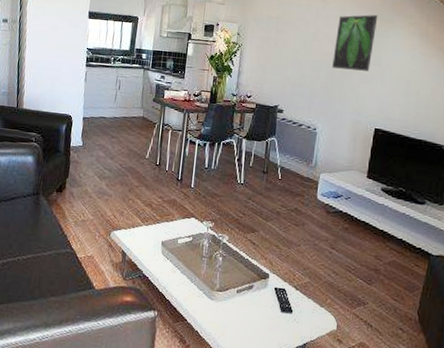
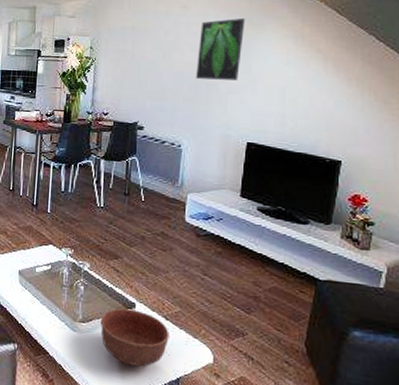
bowl: none [235,278,299,333] -> present [100,308,169,367]

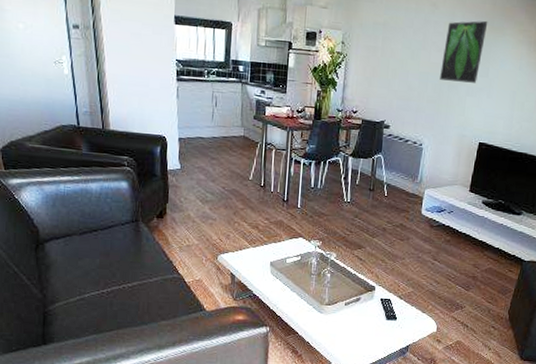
bowl: present [100,308,169,367] -> none [344,291,403,339]

